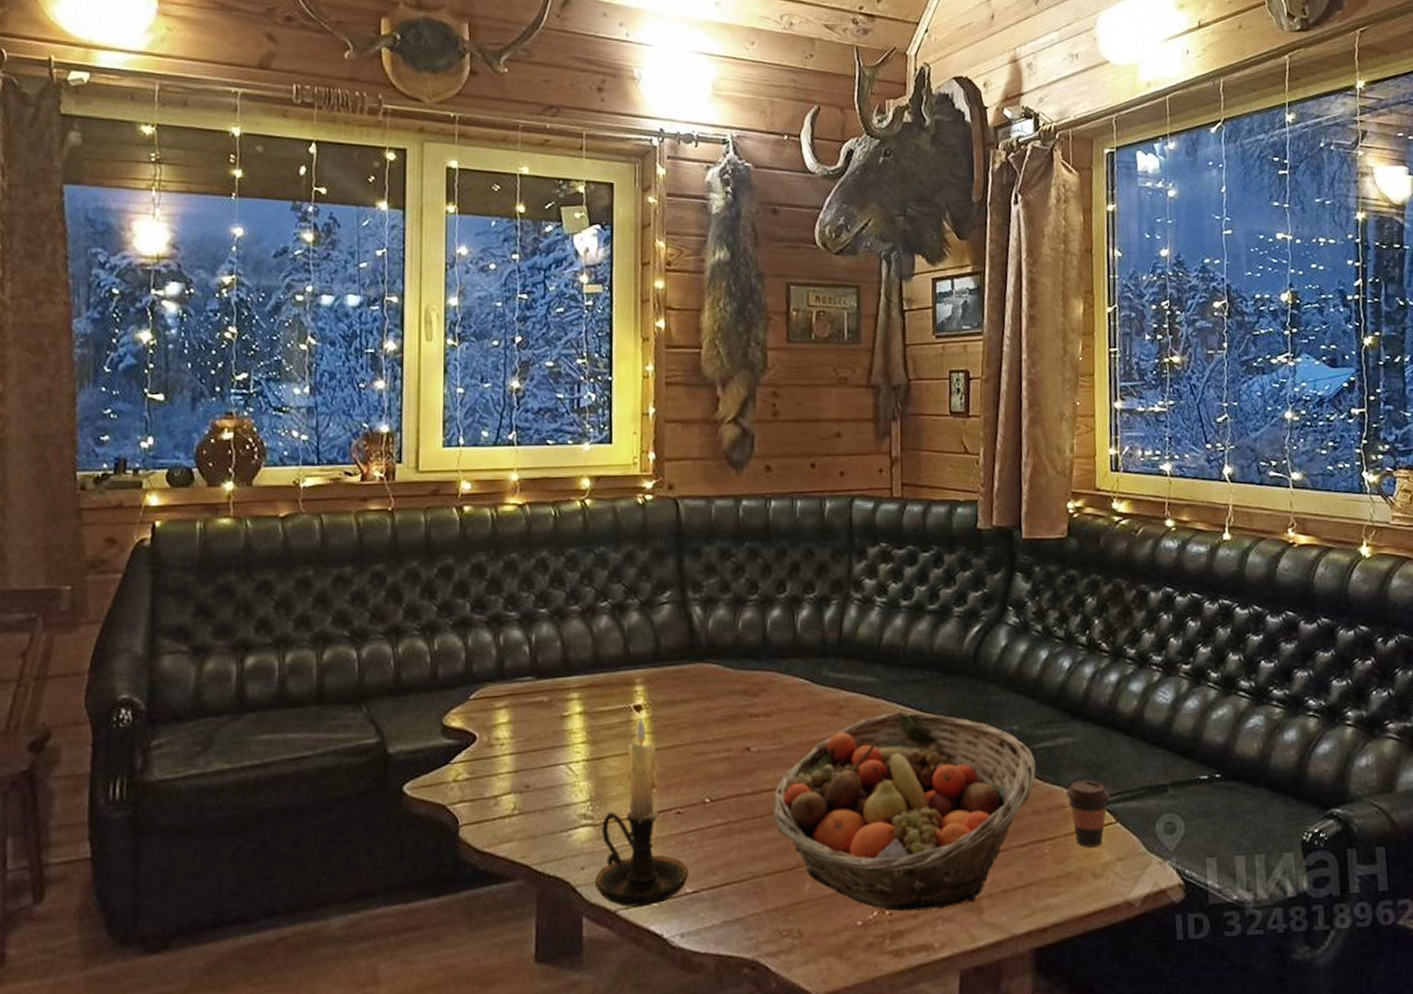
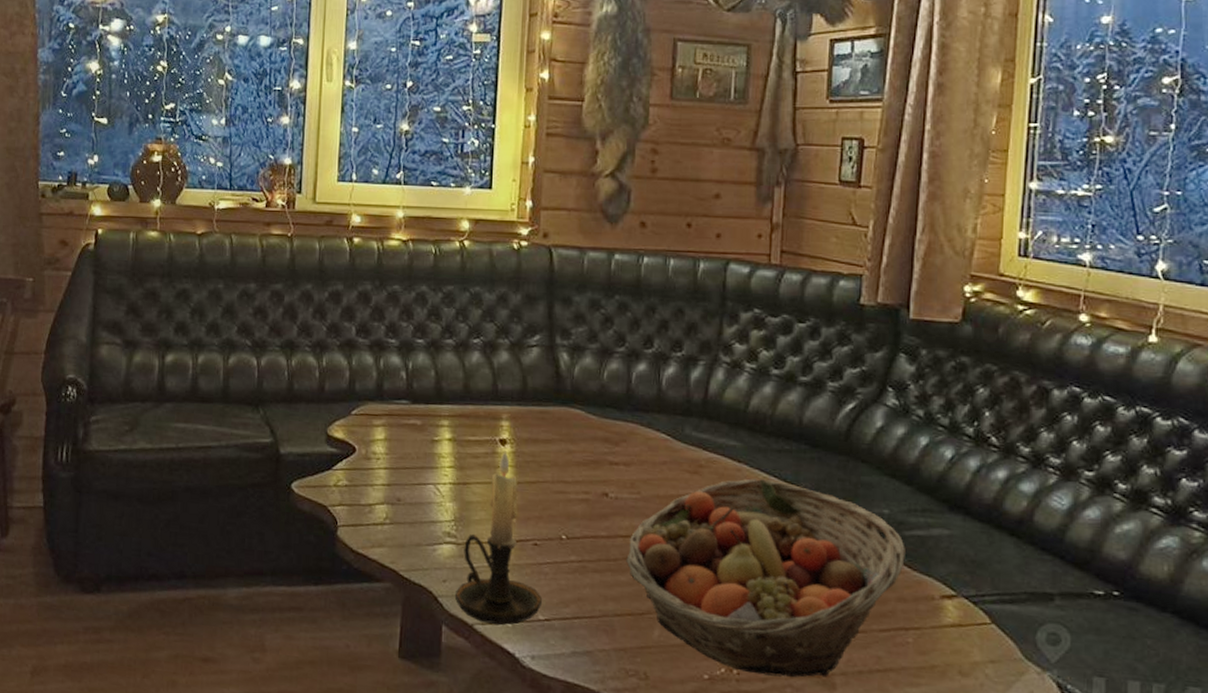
coffee cup: present [1066,780,1110,848] -> none [937,575,986,645]

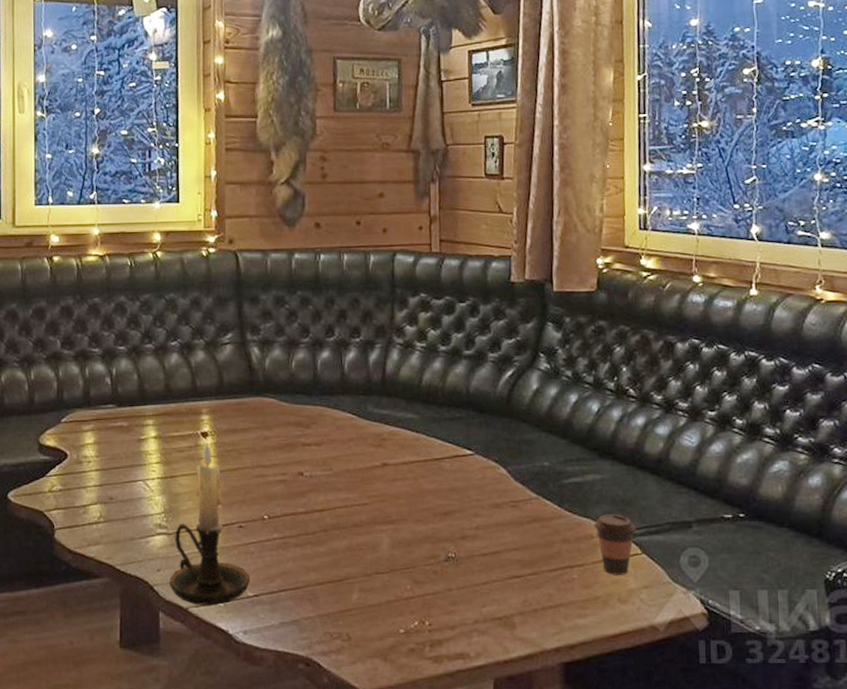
fruit basket: present [626,478,905,678] -> none [323,446,566,623]
coffee cup: none [937,575,986,645] -> present [594,514,636,575]

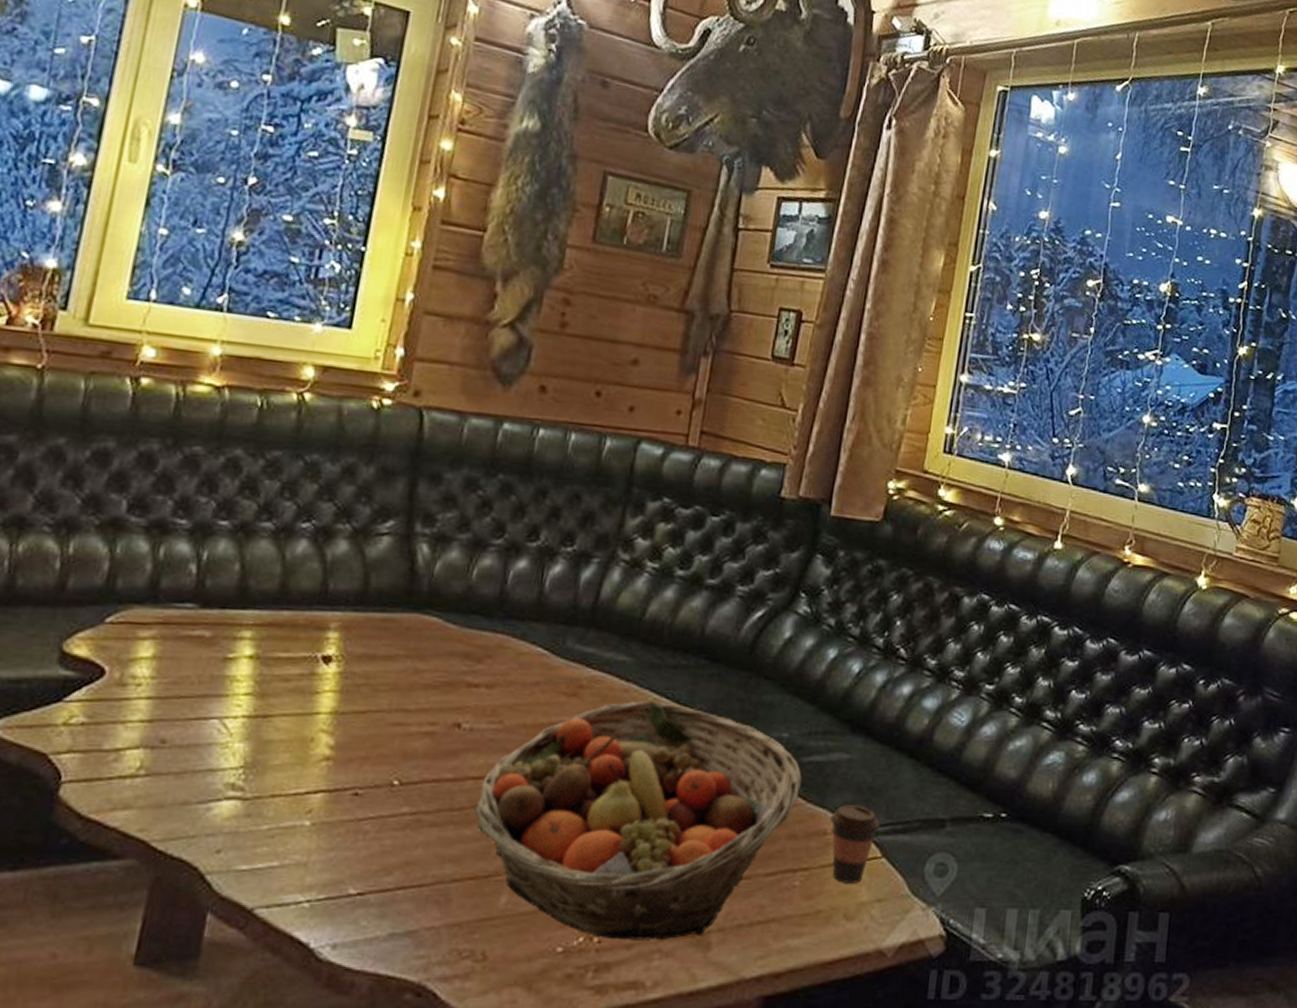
candle holder: present [169,441,251,606] -> none [230,669,358,907]
fruit basket: none [323,446,566,623] -> present [474,700,802,941]

